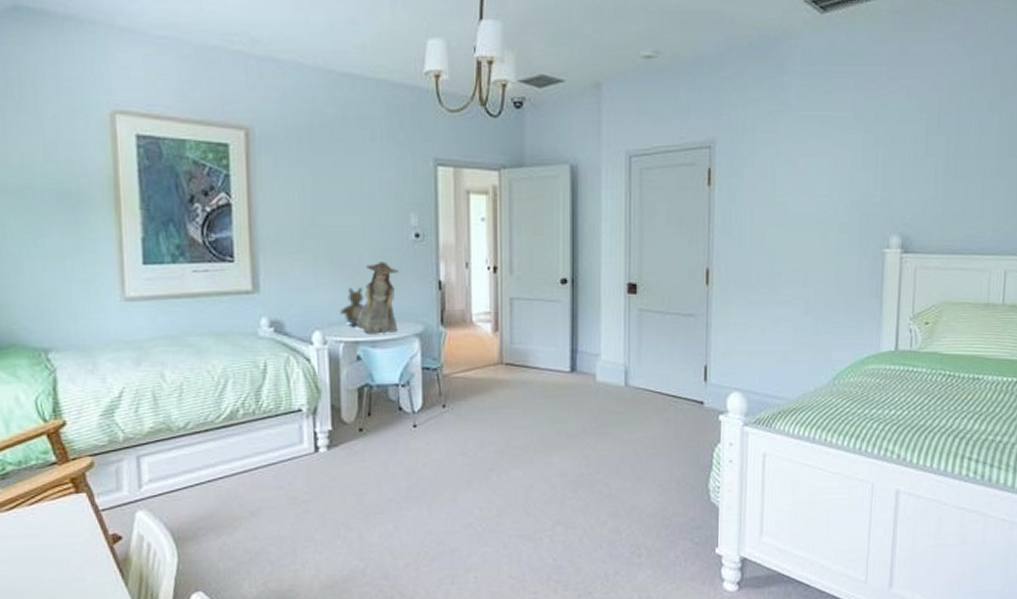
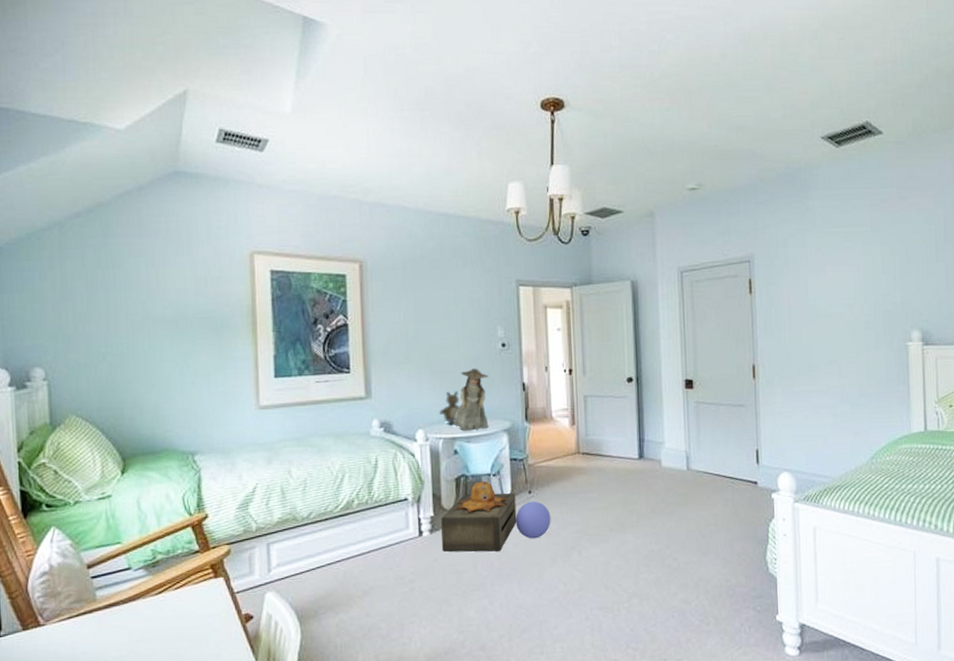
toy box: none [341,389,428,472] -> present [441,478,517,552]
ball: none [427,416,467,459] -> present [515,501,551,539]

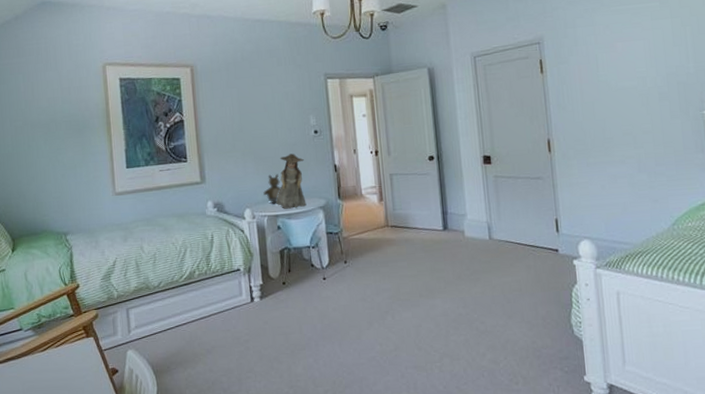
toy box: present [441,478,517,552] -> none [269,250,335,316]
ball: present [515,501,551,539] -> none [334,270,366,304]

